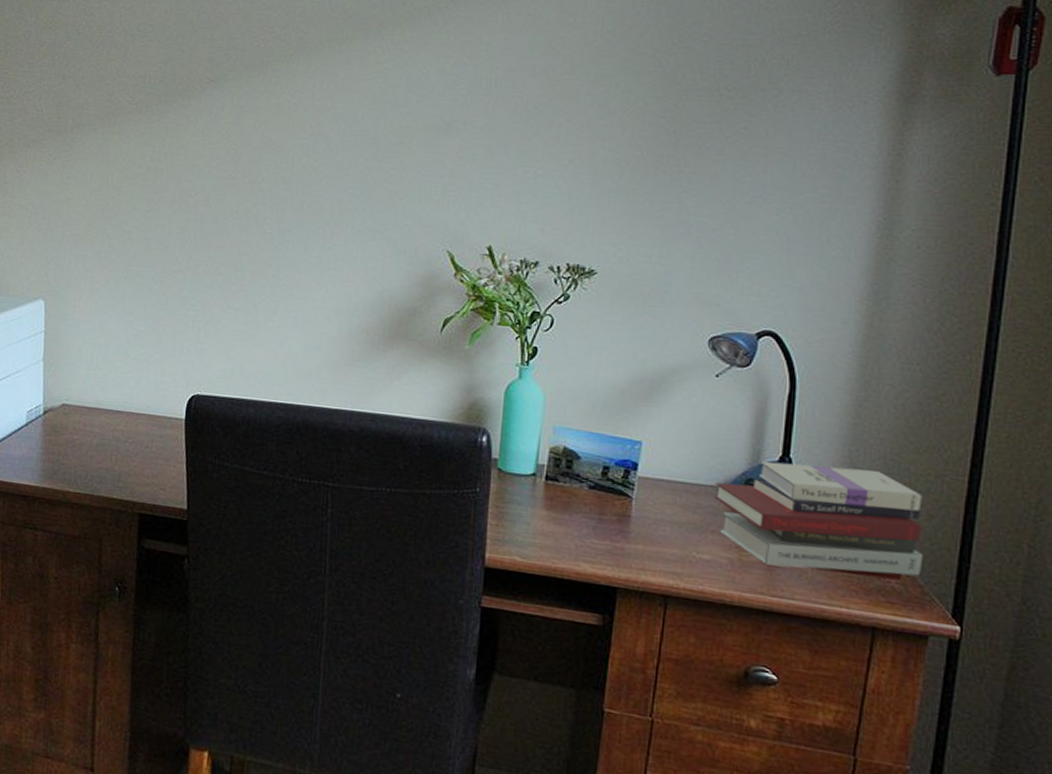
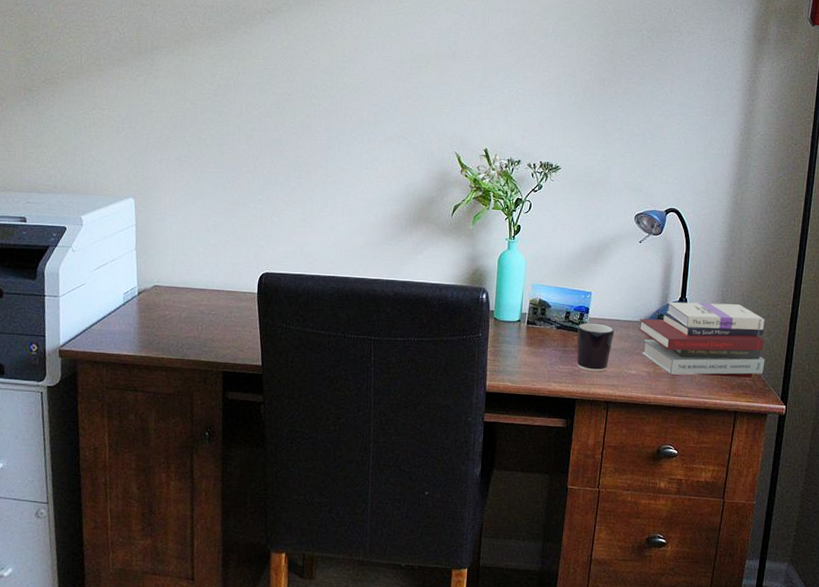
mug: none [619,482,677,554] -> present [577,322,615,372]

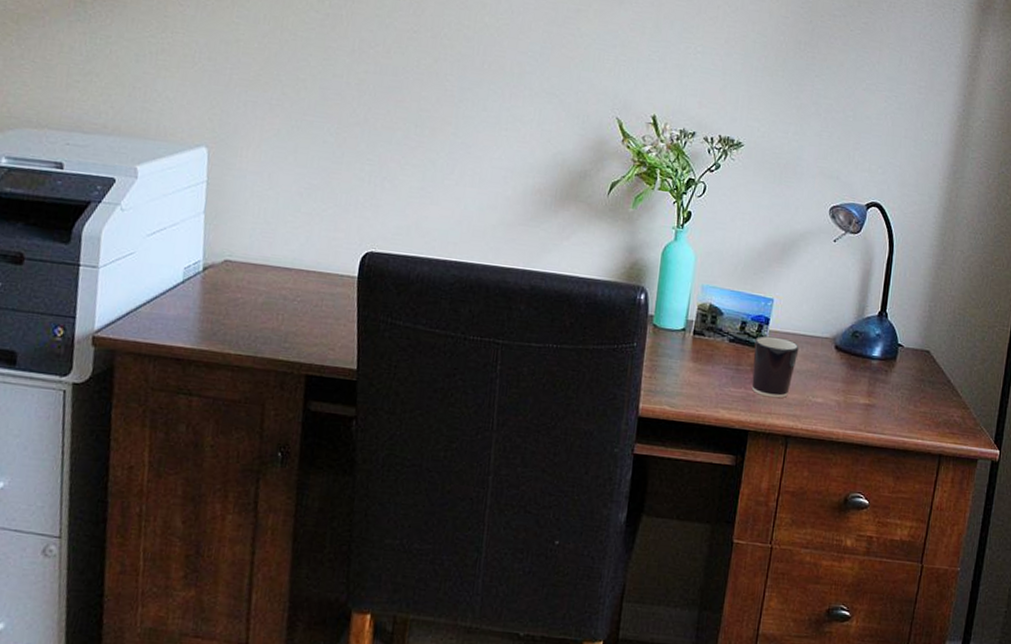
books: present [639,301,765,378] -> none [828,316,979,415]

